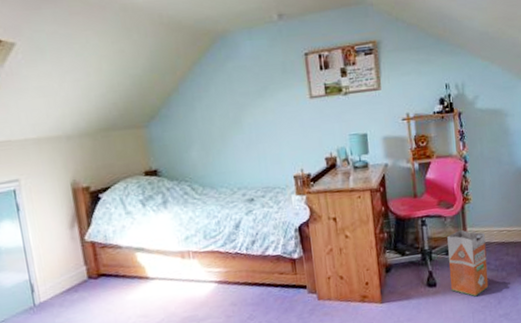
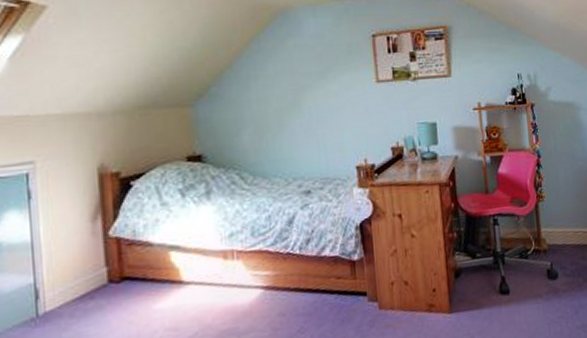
waste bin: present [447,229,489,297] -> none [520,230,565,306]

